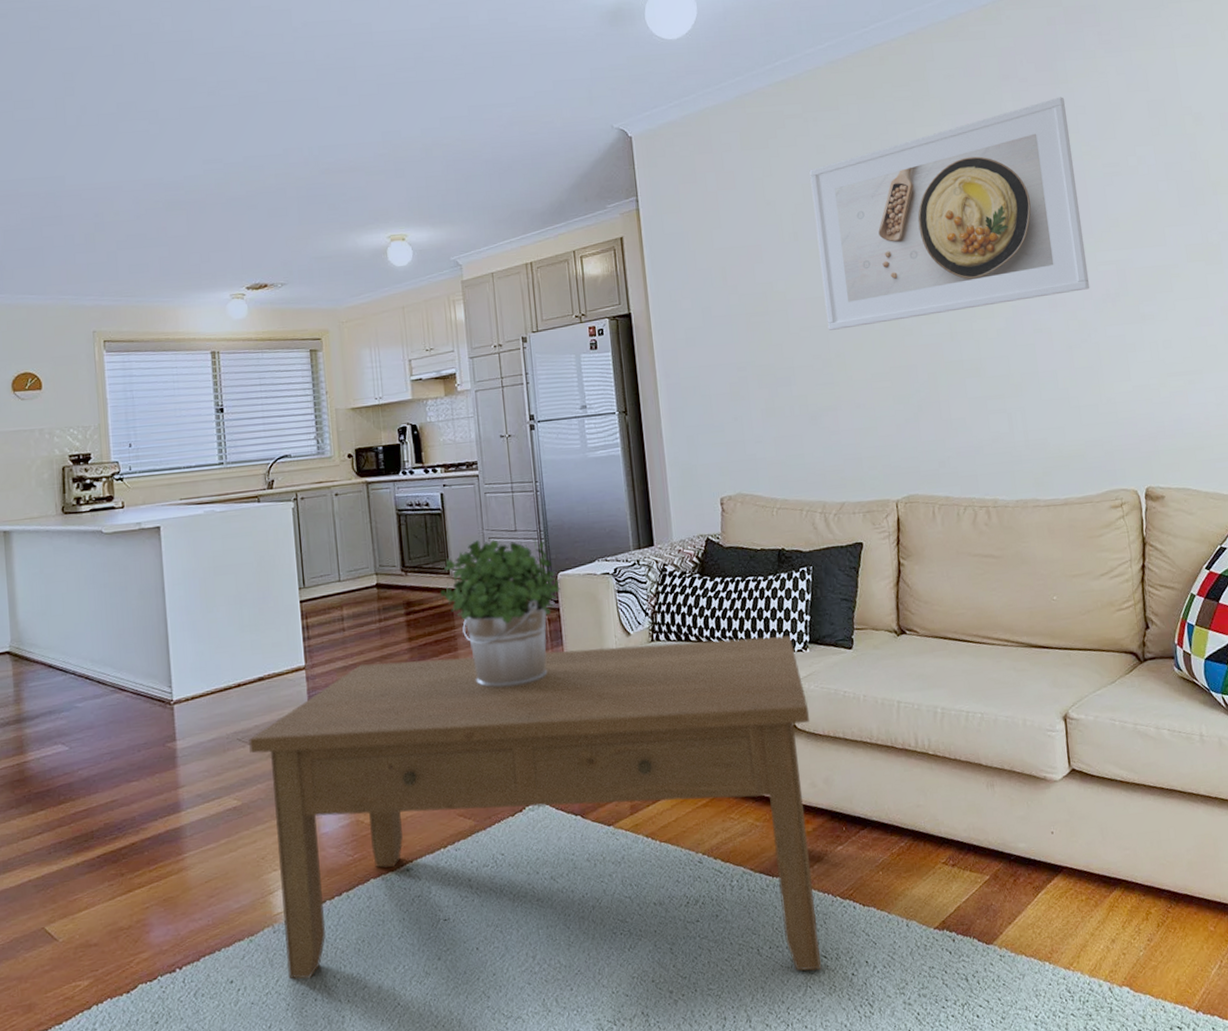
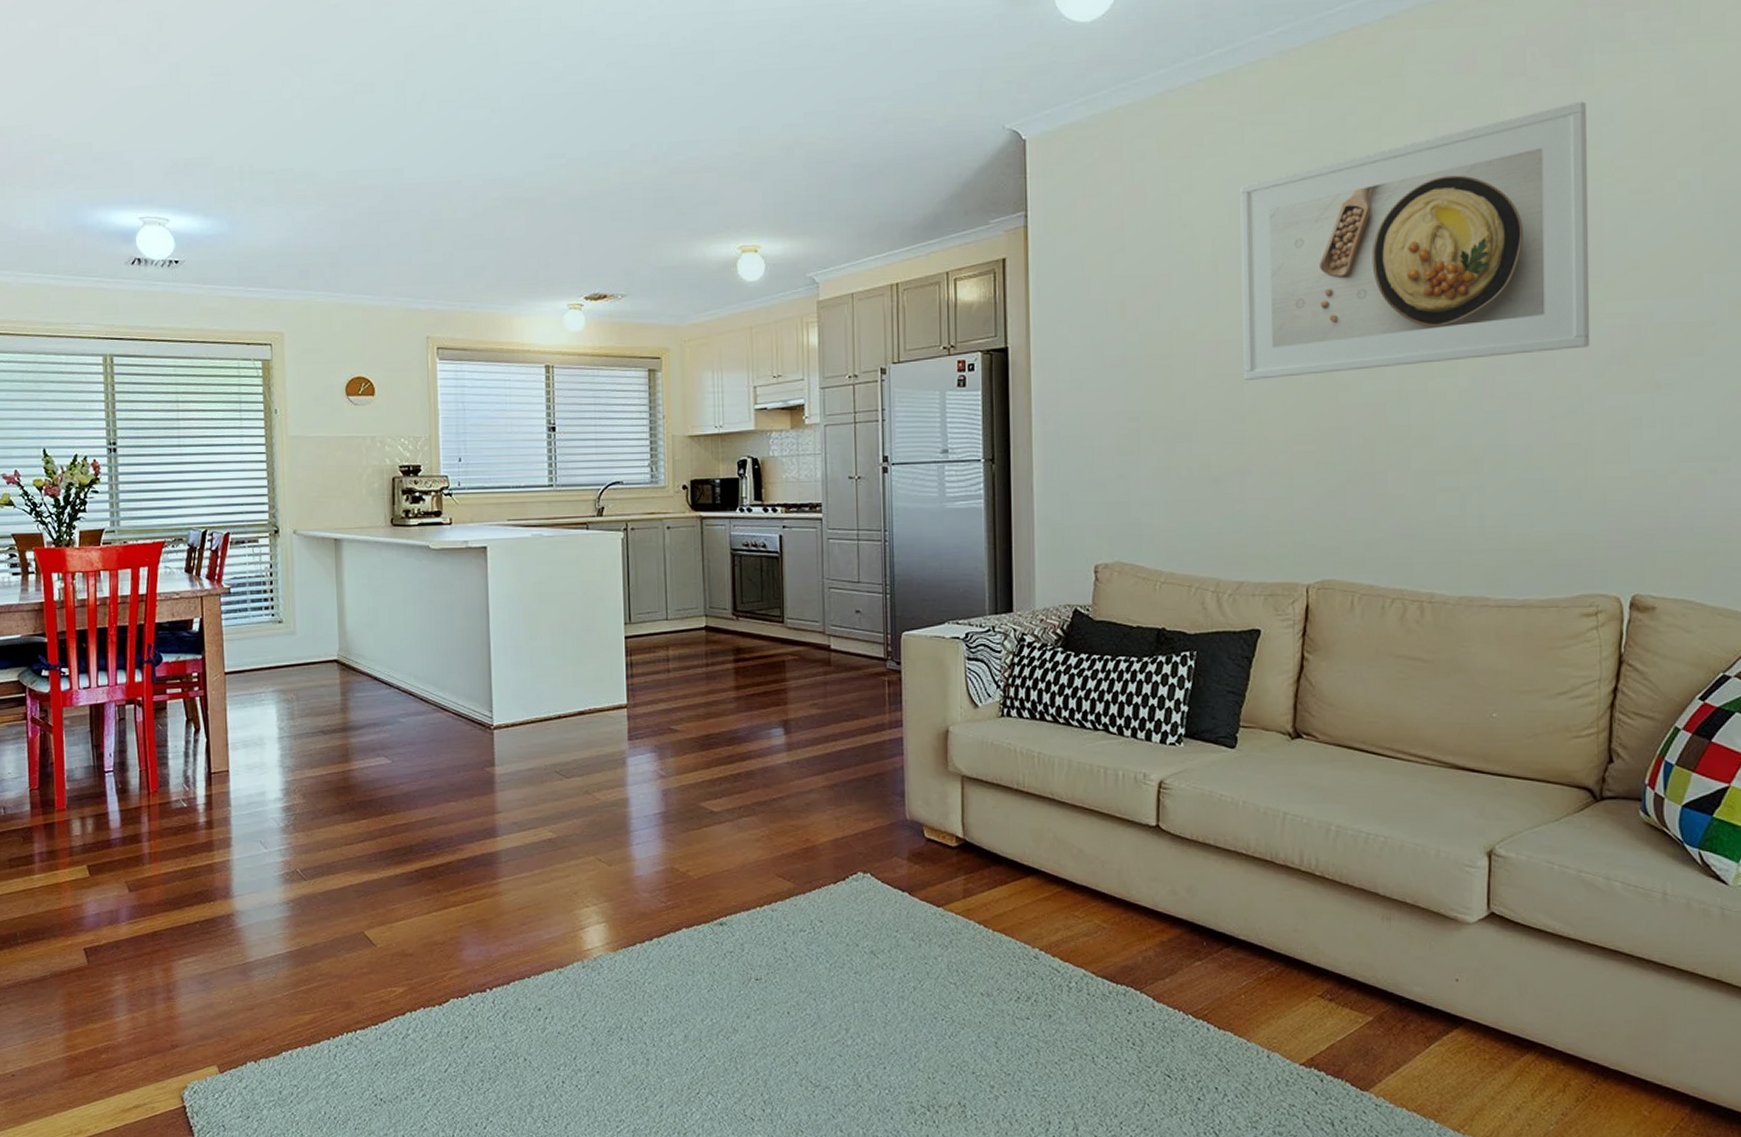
coffee table: present [249,635,822,979] -> none [567,708,1176,1090]
potted plant: present [440,538,561,688] -> none [772,589,905,750]

